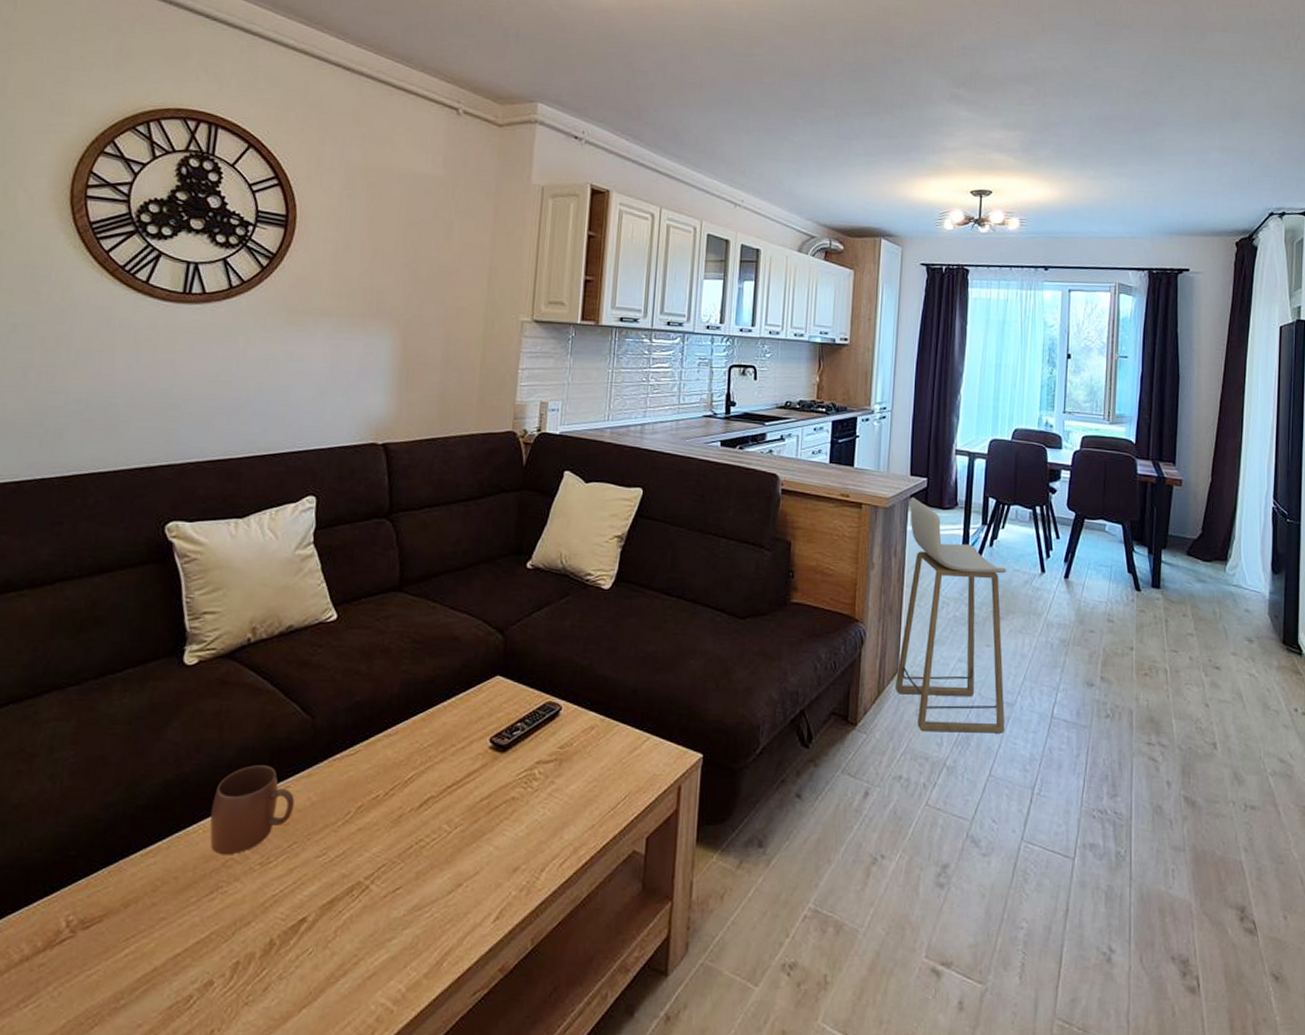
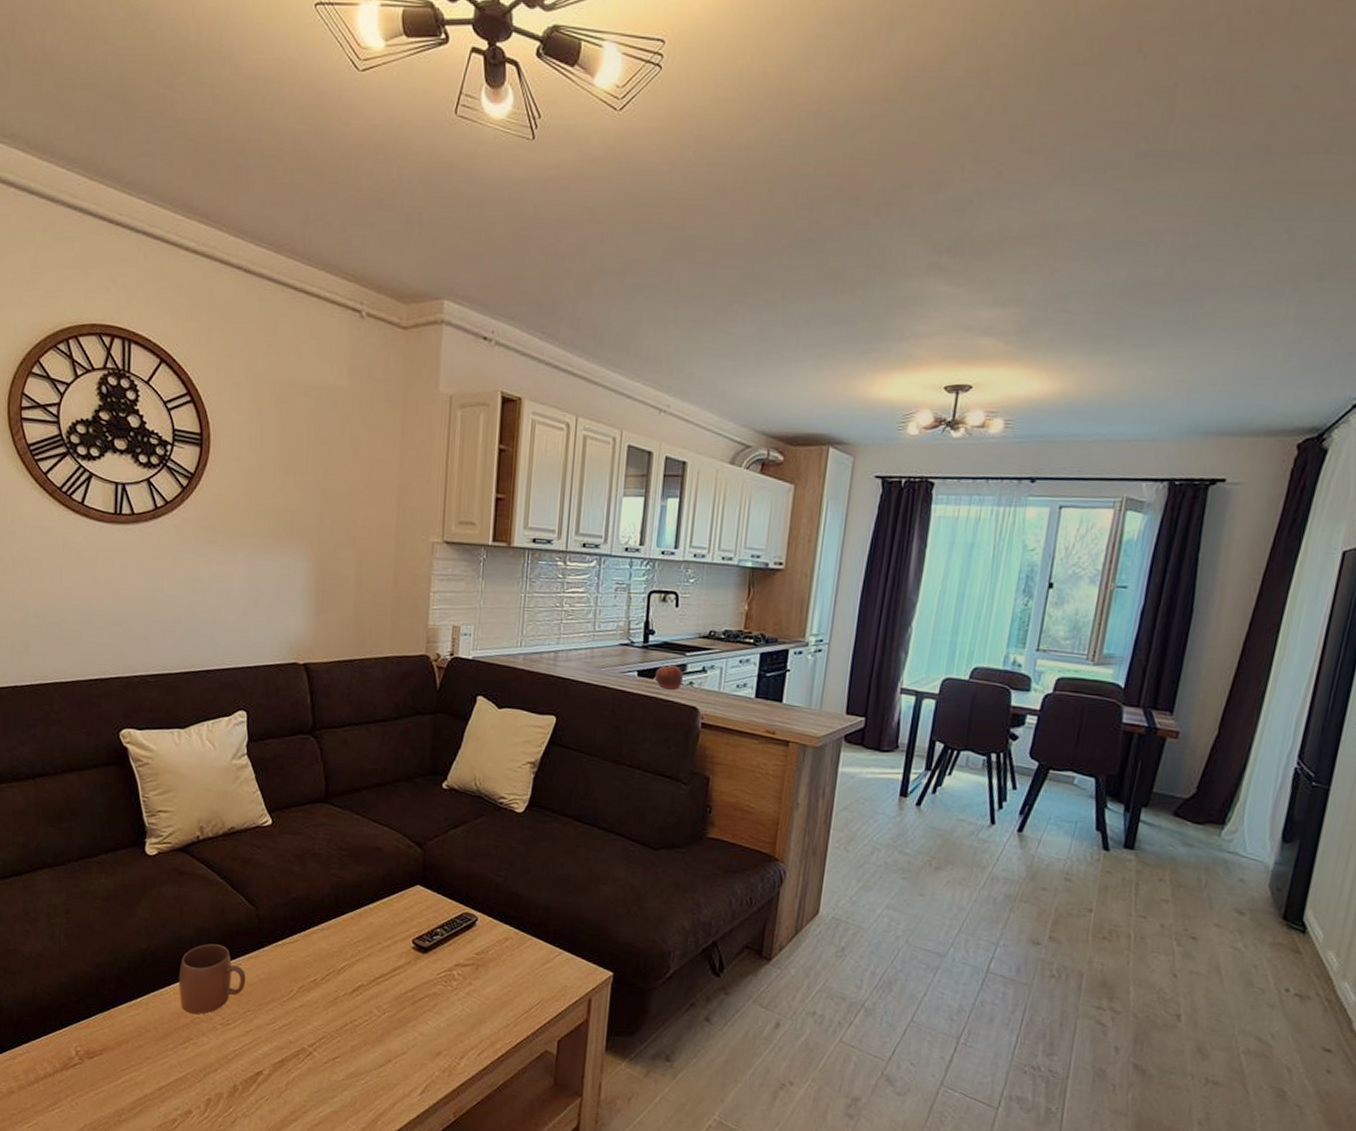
fruit: none [736,434,763,458] -> present [654,664,683,690]
bar stool: present [894,496,1007,733] -> none [813,736,950,982]

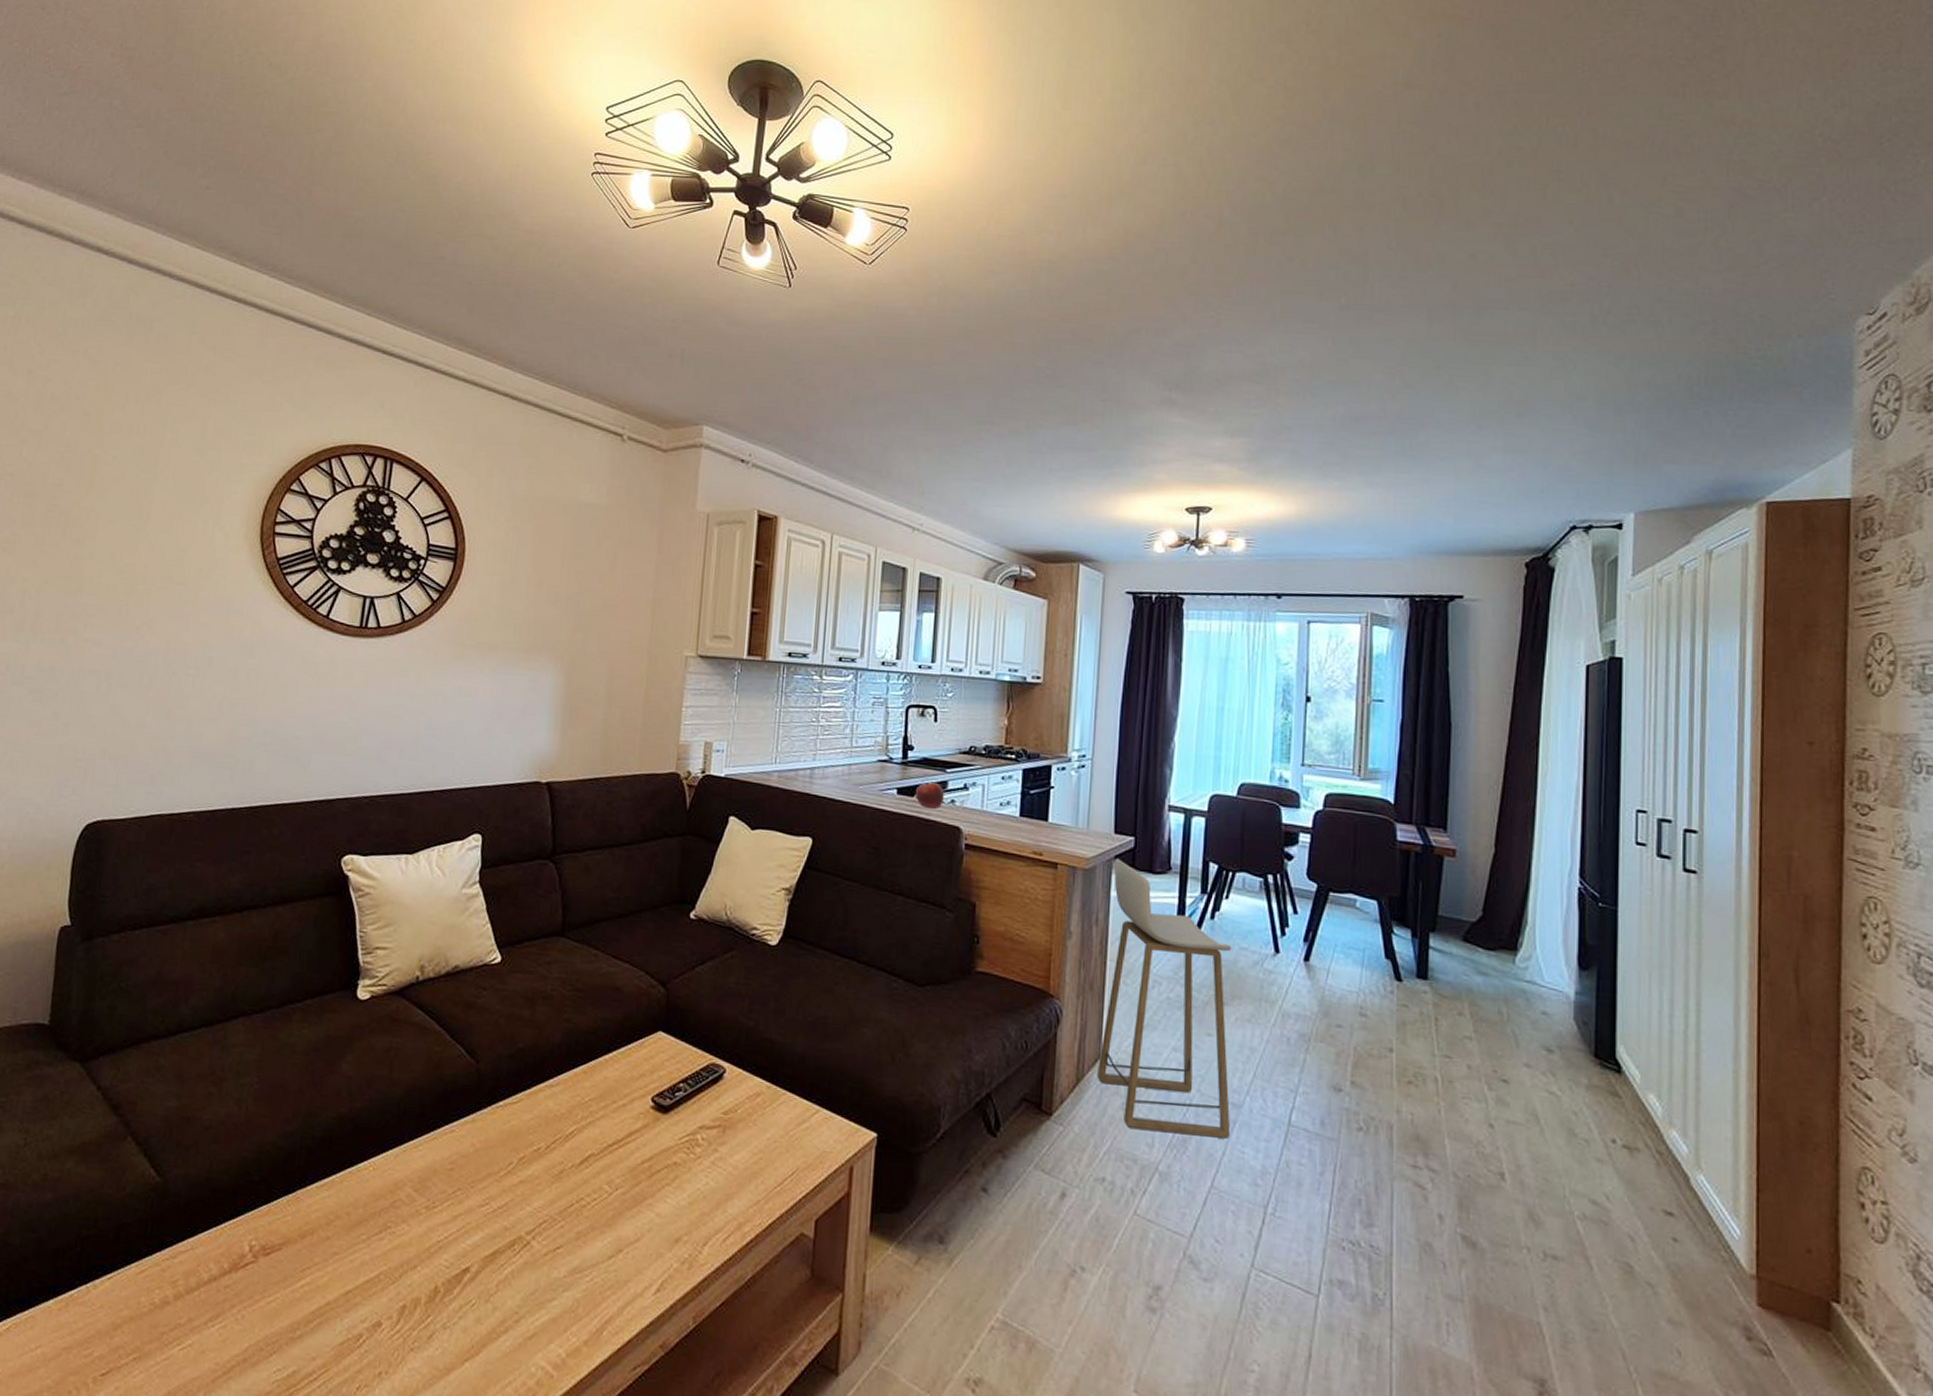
mug: present [178,943,246,1014] -> none [379,1106,459,1195]
bar stool: none [813,736,950,982] -> present [1096,857,1232,1139]

